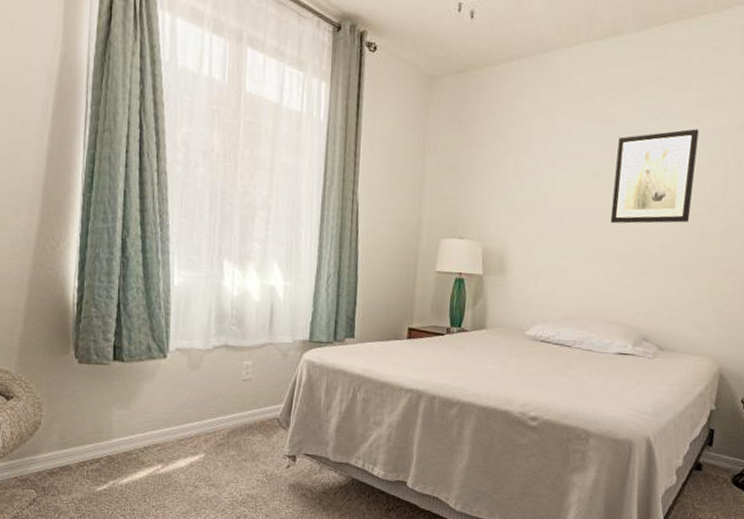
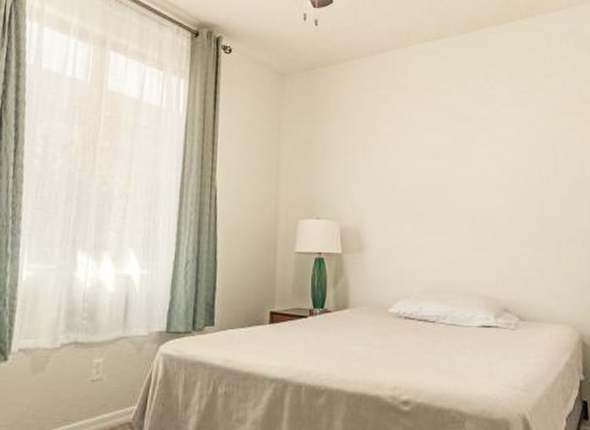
wall art: present [610,128,699,224] -> none [456,113,528,199]

